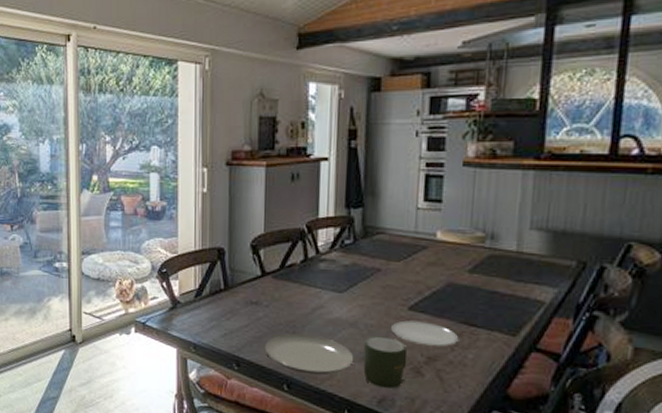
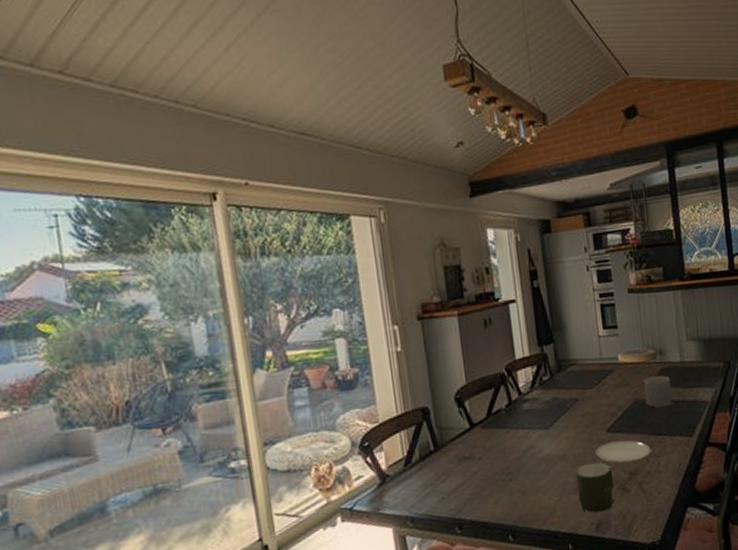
plate: present [265,333,354,375] -> none [484,476,569,519]
mug: none [461,261,499,297] -> present [643,375,672,408]

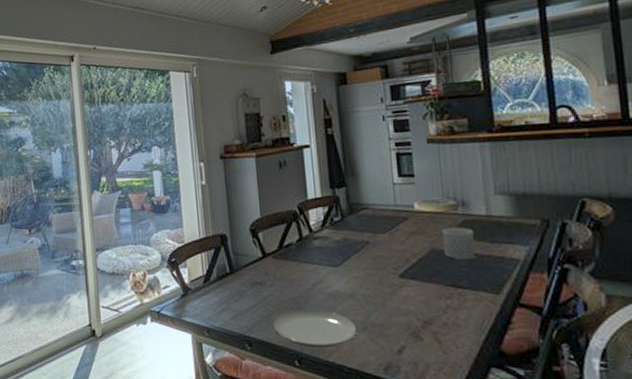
plate: none [484,476,569,519] -> present [273,309,357,348]
mug: present [575,462,614,514] -> none [364,305,406,356]
plate: present [596,440,651,463] -> none [386,287,449,311]

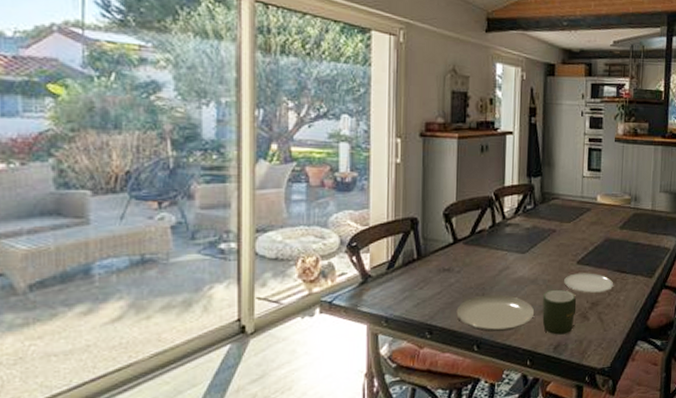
mug: none [364,305,406,356] -> present [542,289,577,336]
plate: none [386,287,449,311] -> present [564,273,614,294]
mug: present [442,227,475,260] -> none [615,219,640,248]

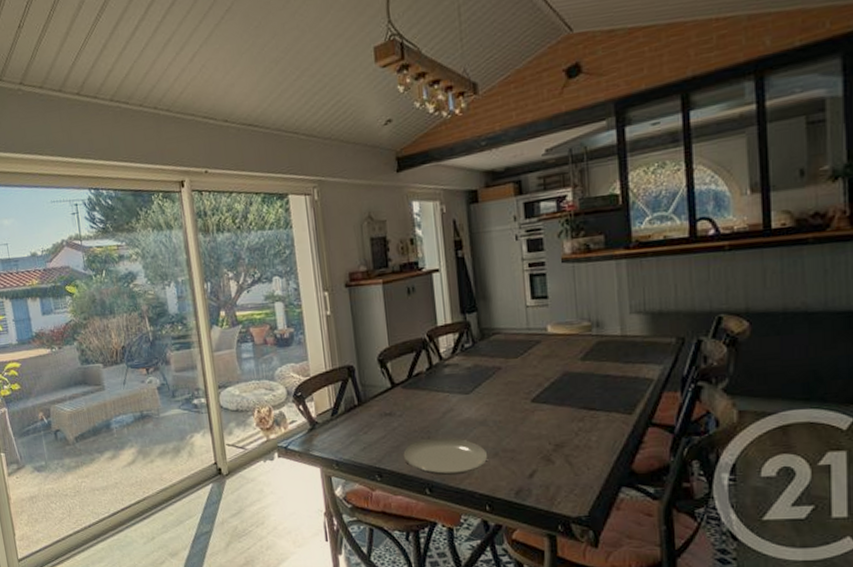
mug: present [542,289,577,336] -> none [495,430,537,481]
plate: present [564,273,614,294] -> none [518,411,581,435]

